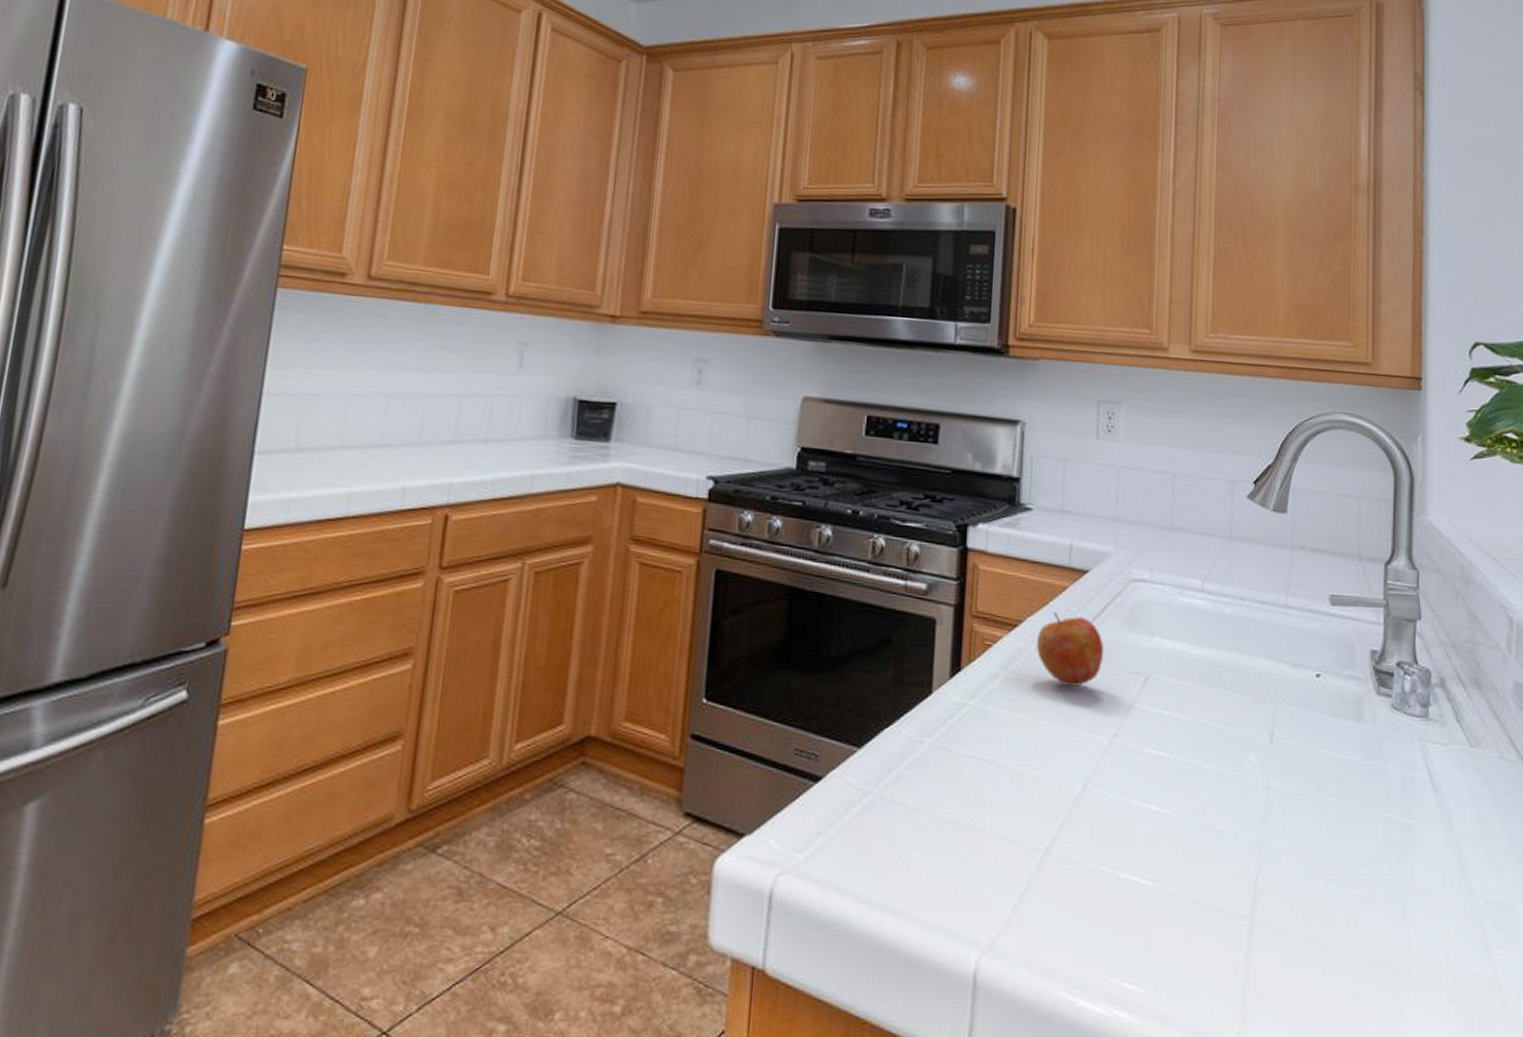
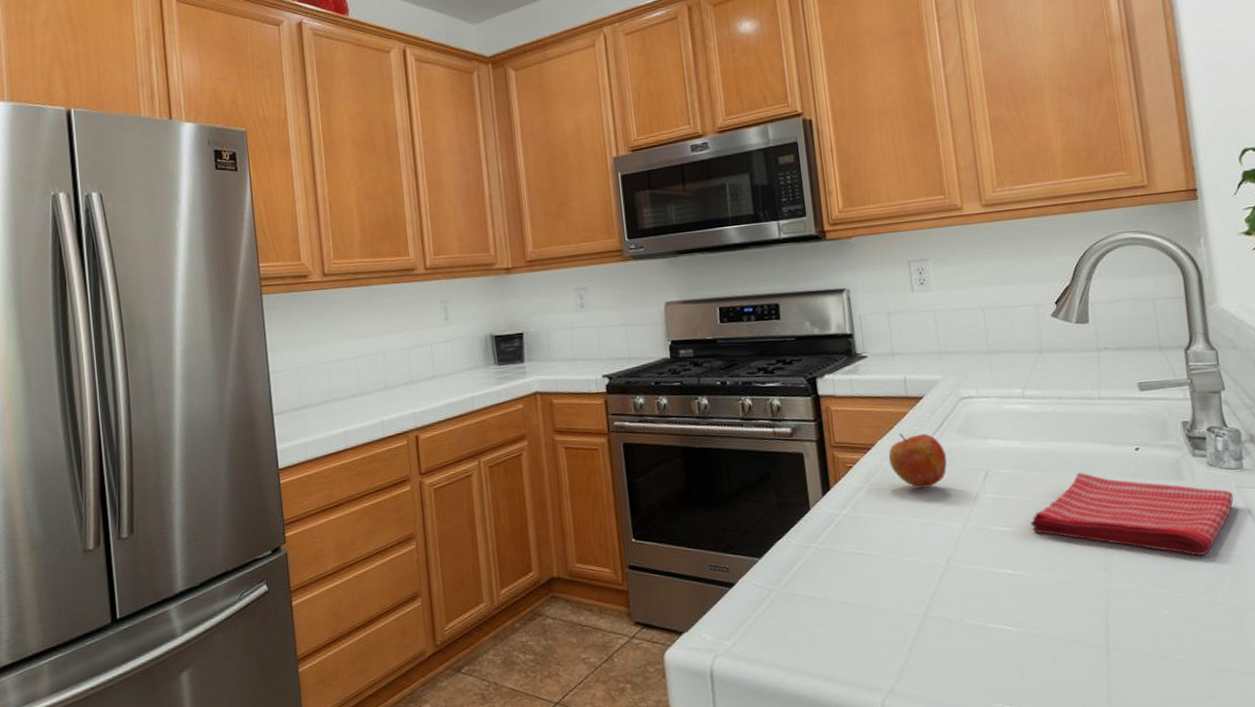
dish towel: none [1186,694,1414,818] -> present [1030,472,1234,556]

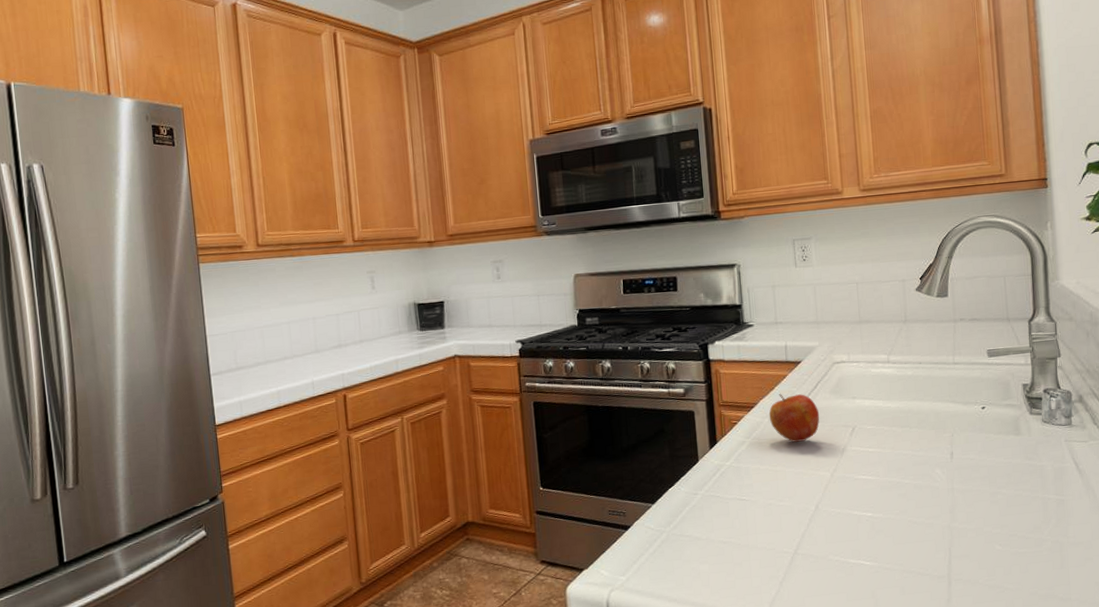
dish towel: present [1030,472,1234,556] -> none [889,428,1062,500]

